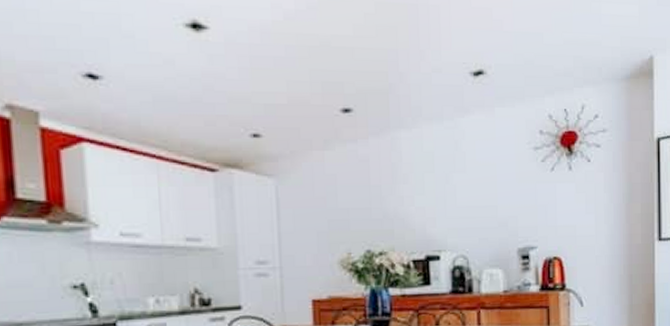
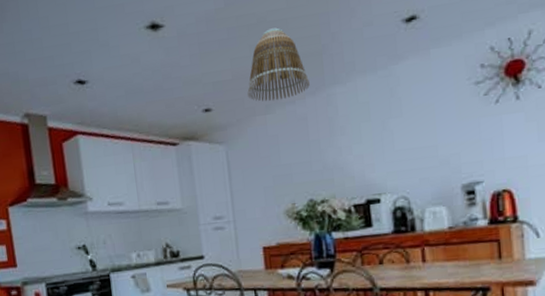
lamp shade: none [304,55,374,136] -> present [247,27,310,101]

